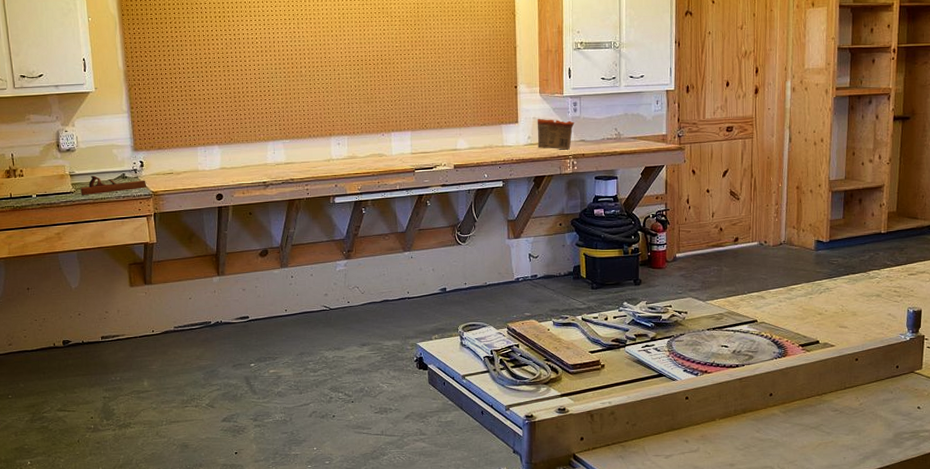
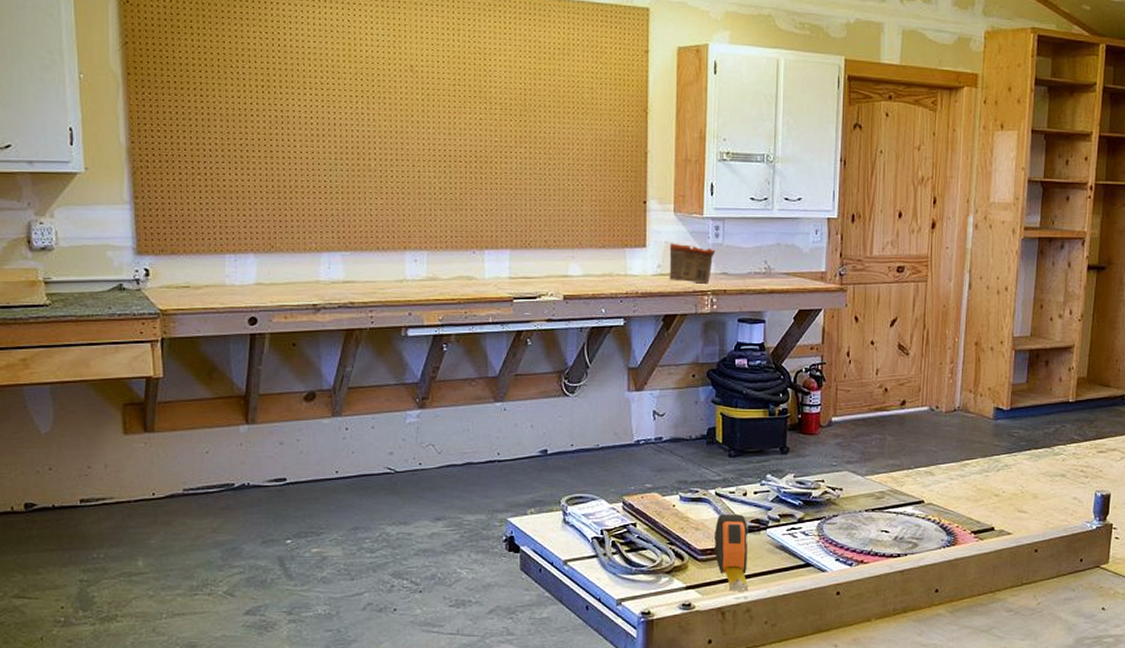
hand plane: present [80,175,146,196] -> none [58,284,152,311]
tape measure: none [582,335,612,398] -> present [714,514,749,591]

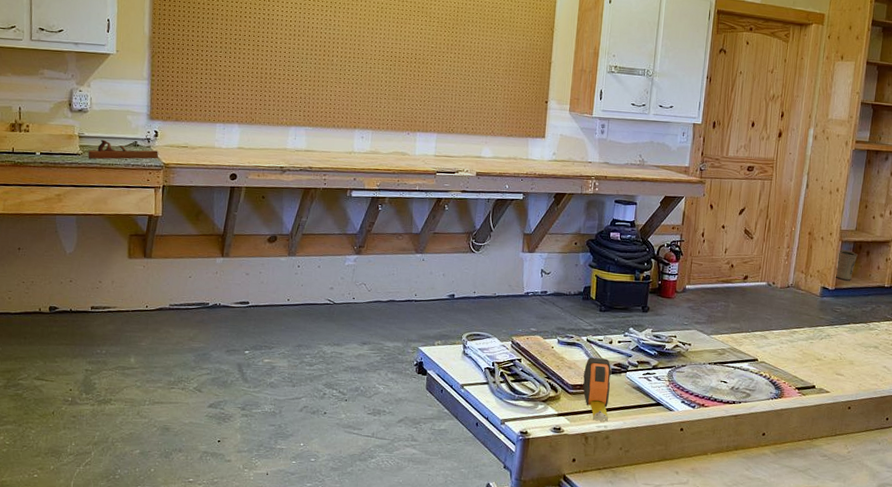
hand plane: none [58,284,152,311] -> present [88,139,158,160]
can: present [669,243,716,284] -> none [561,136,601,170]
paint can: none [1009,361,1035,398] -> present [835,250,858,281]

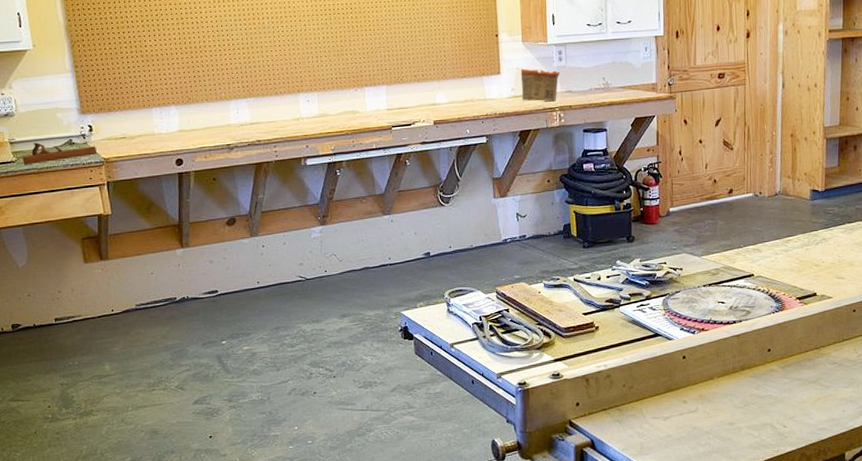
can: none [561,136,601,170] -> present [520,68,560,102]
tape measure: present [583,357,612,422] -> none [575,296,607,361]
paint can: present [835,250,858,281] -> none [823,147,845,180]

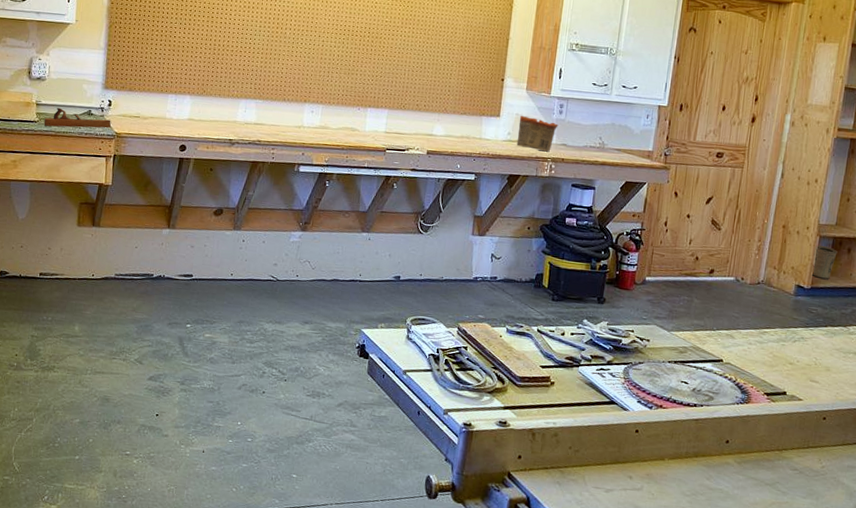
paint can: none [823,147,845,180] -> present [811,246,838,280]

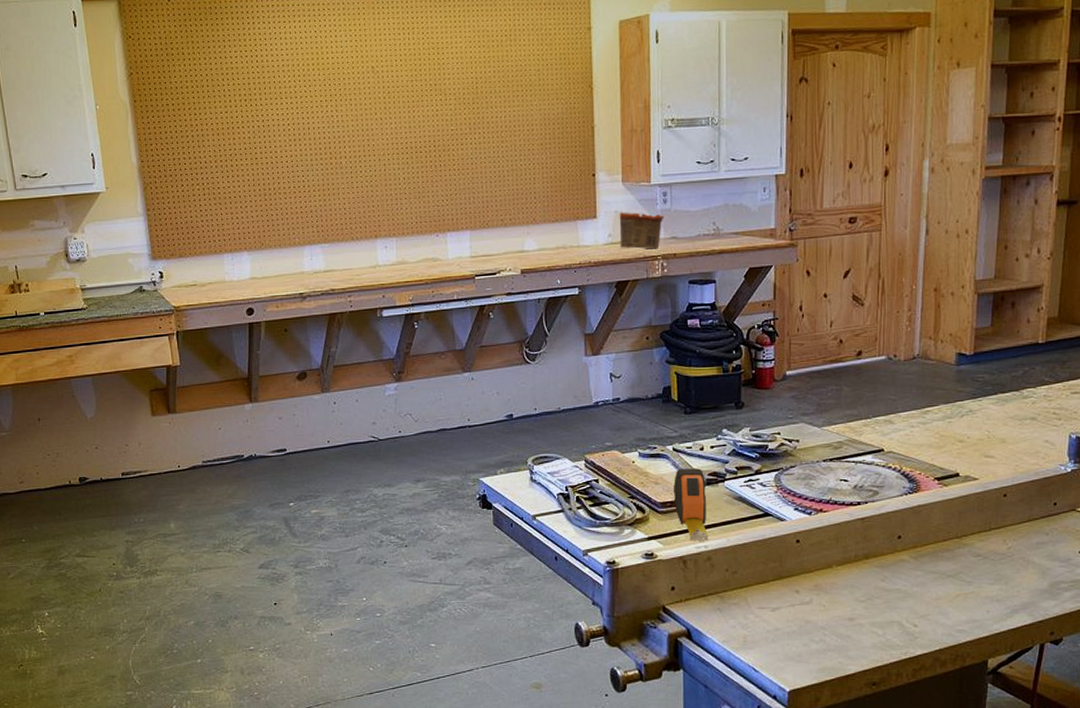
hand plane: present [43,107,111,128] -> none [93,289,167,313]
tape measure: none [531,349,563,418] -> present [674,468,708,541]
paint can: present [811,246,838,280] -> none [973,304,1000,342]

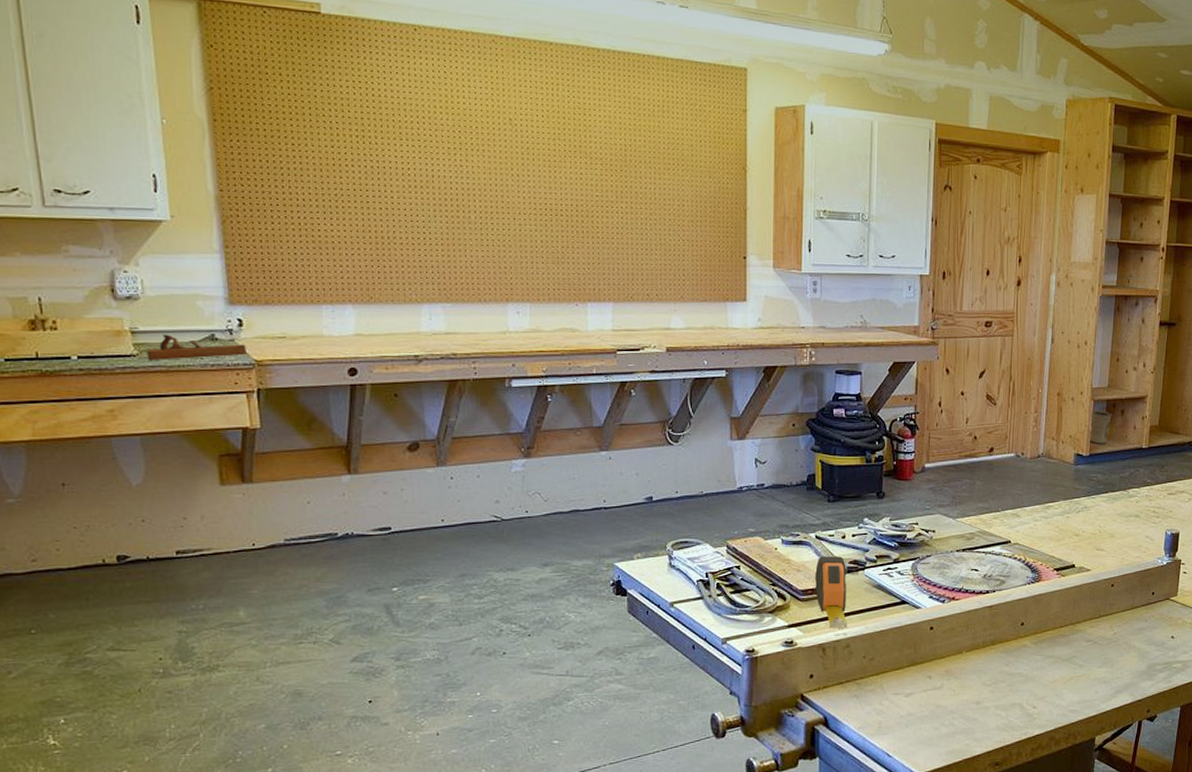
hand plane: none [93,289,167,313] -> present [146,334,246,361]
can: present [619,212,664,249] -> none [769,297,814,337]
paint can: none [973,304,1000,342] -> present [1089,410,1112,445]

